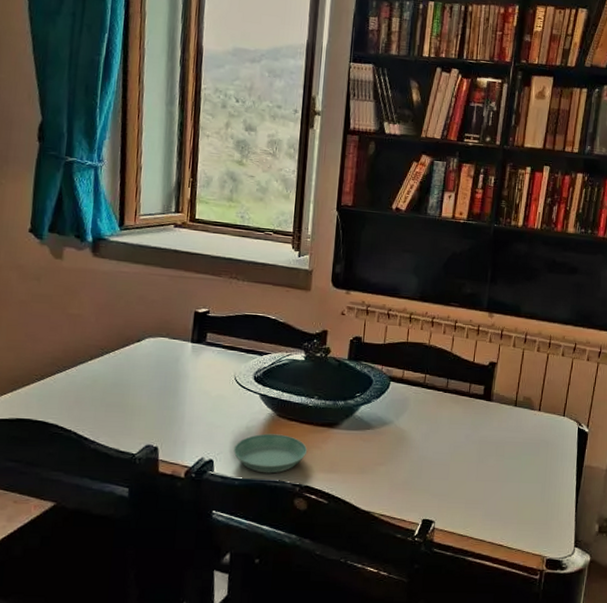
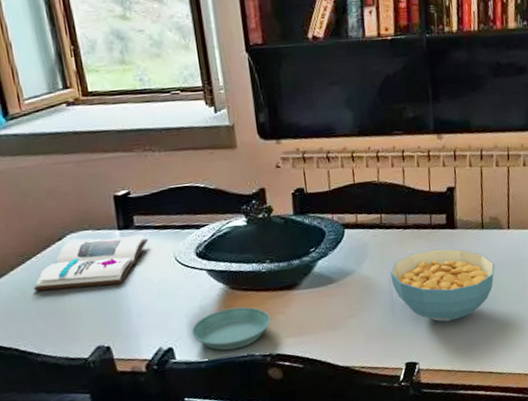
book: none [105,343,216,392] -> present [34,234,149,291]
cereal bowl: none [424,416,522,488] -> present [390,248,495,322]

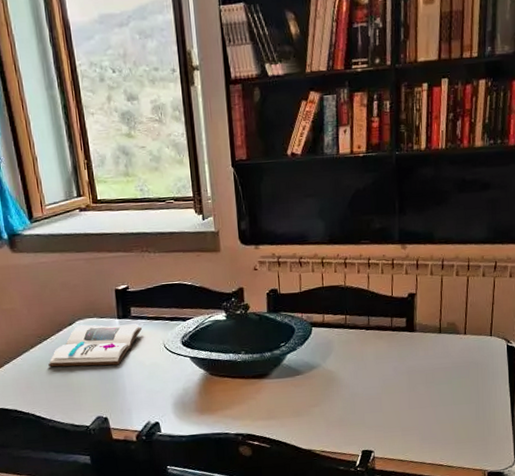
saucer: present [191,307,271,351] -> none [175,391,244,428]
cereal bowl: present [390,248,495,322] -> none [352,349,450,417]

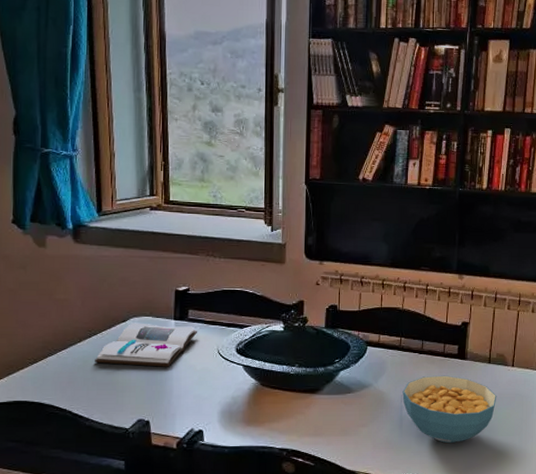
cereal bowl: none [352,349,450,417] -> present [402,375,497,444]

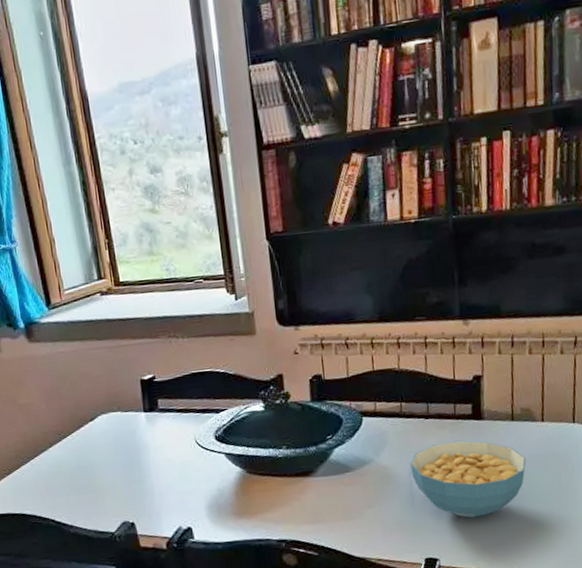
book: present [95,322,198,367] -> none [69,417,171,467]

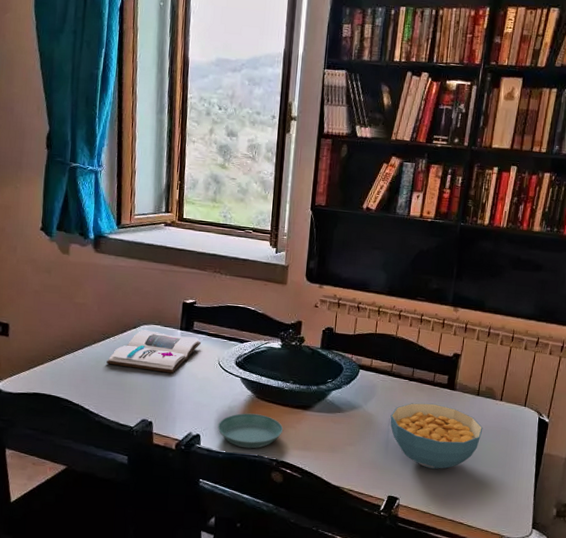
book: none [69,417,171,467] -> present [106,329,202,373]
saucer: none [209,491,287,534] -> present [217,413,284,449]

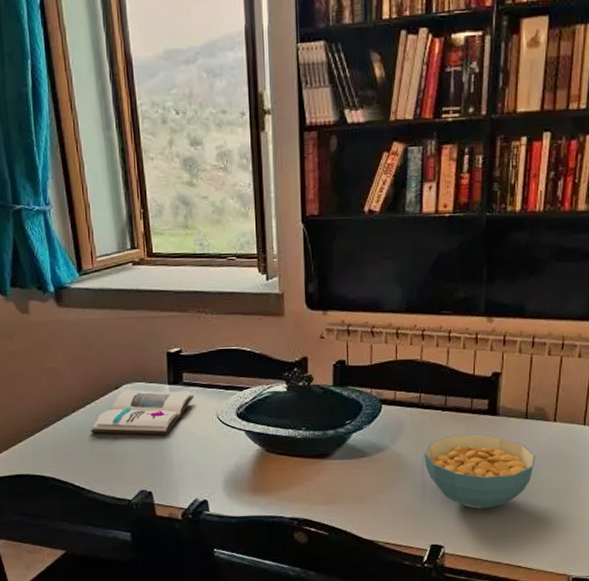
saucer: present [217,413,284,449] -> none [226,469,302,510]

